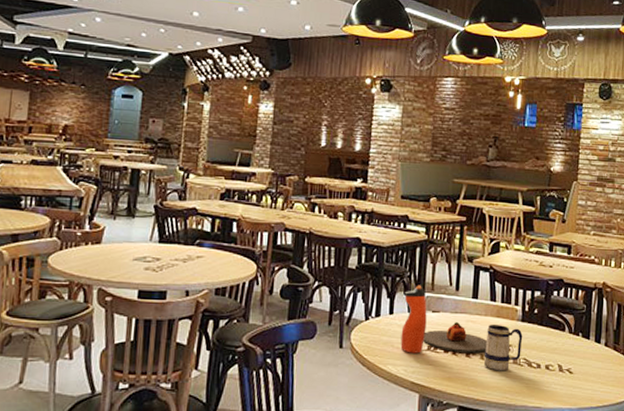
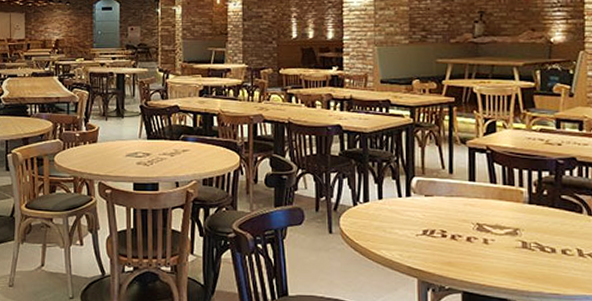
water bottle: present [400,285,427,354] -> none [393,169,420,238]
plate: present [423,322,488,354] -> none [417,206,491,238]
beer mug: present [484,324,523,371] -> none [487,207,532,256]

